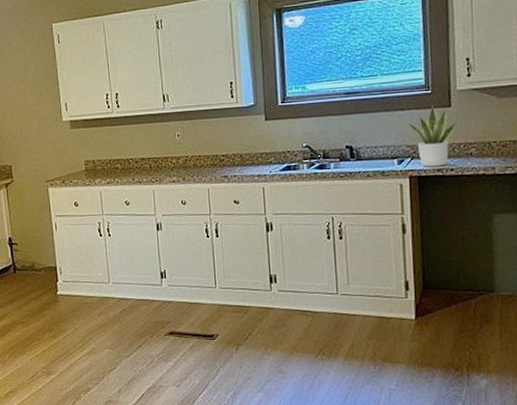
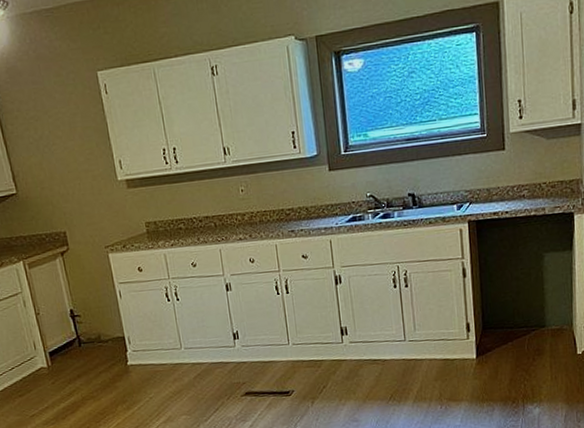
potted plant: present [407,105,456,168] -> none [465,149,510,212]

